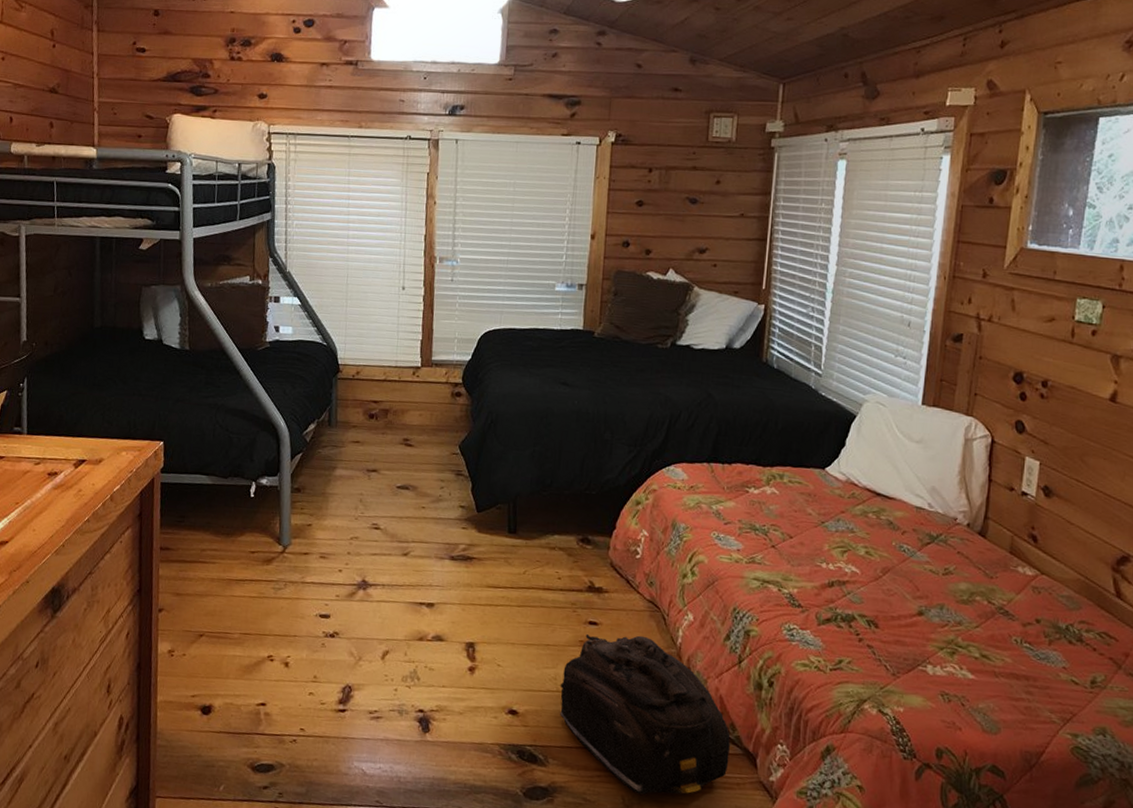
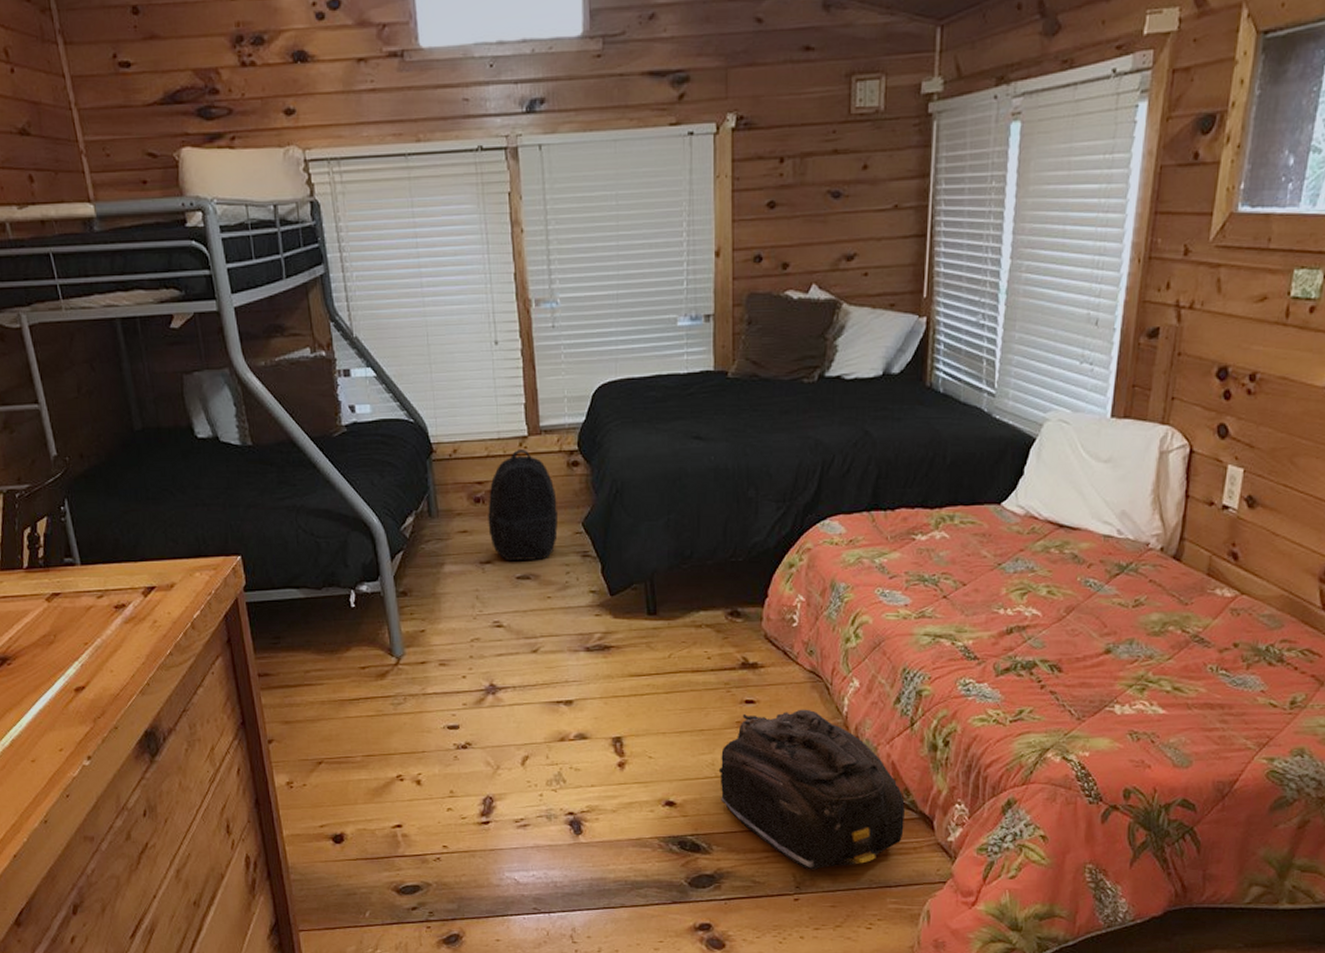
backpack: none [378,376,440,474] -> present [488,448,559,562]

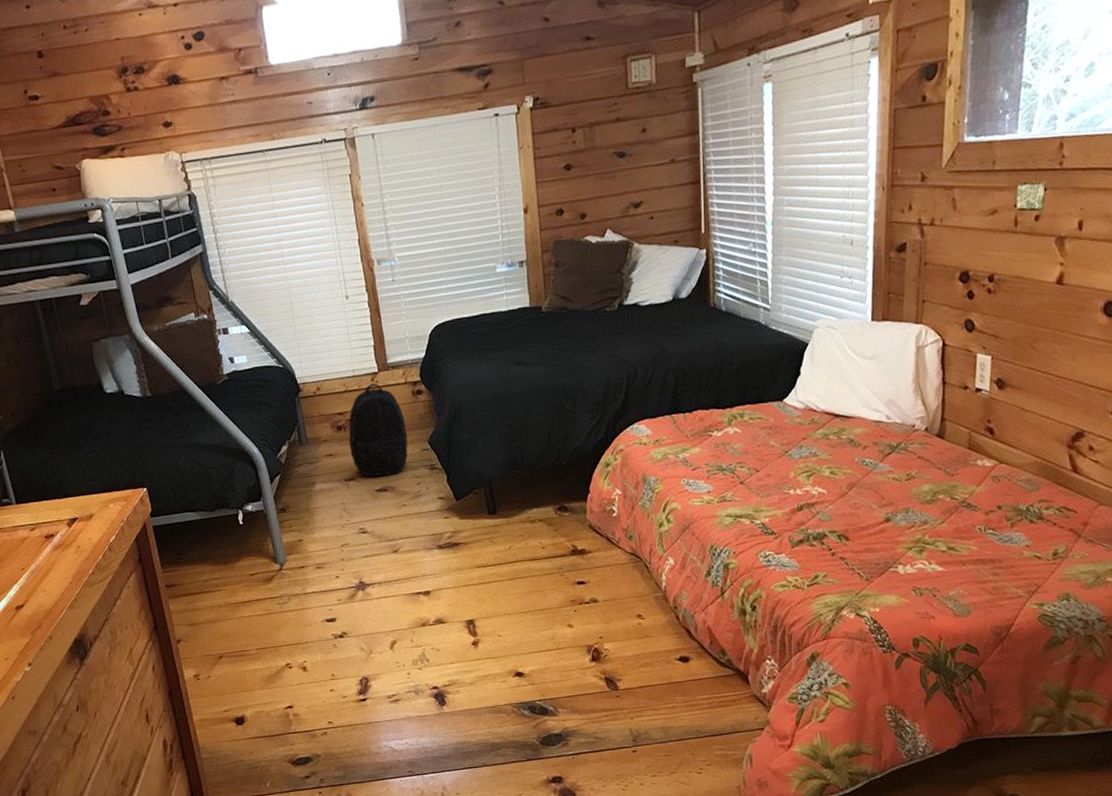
duffel bag: present [720,709,905,870] -> none [559,586,723,725]

